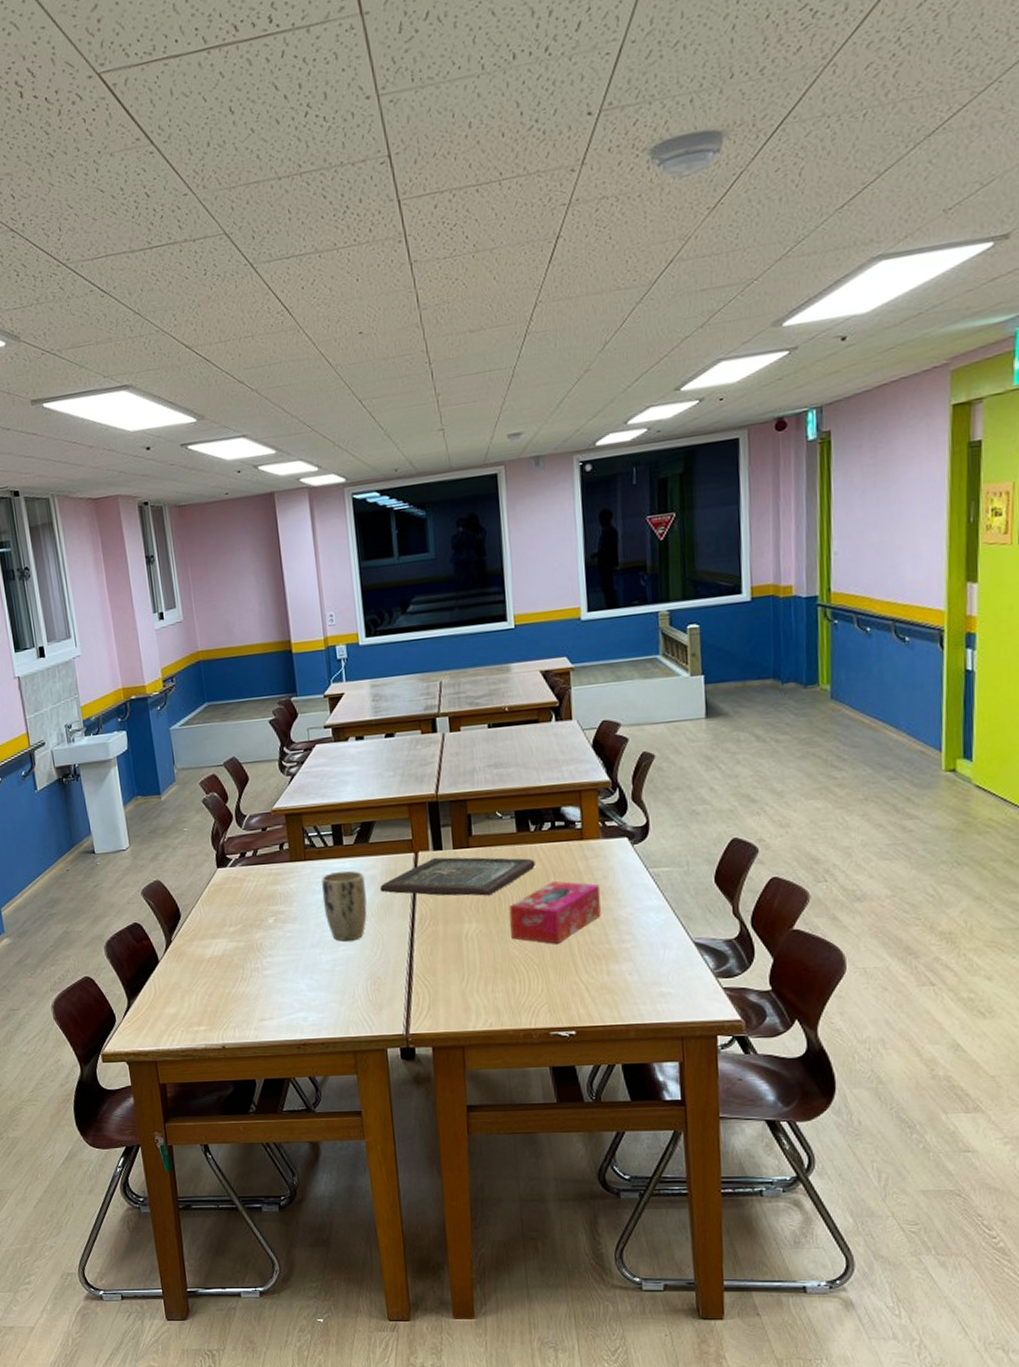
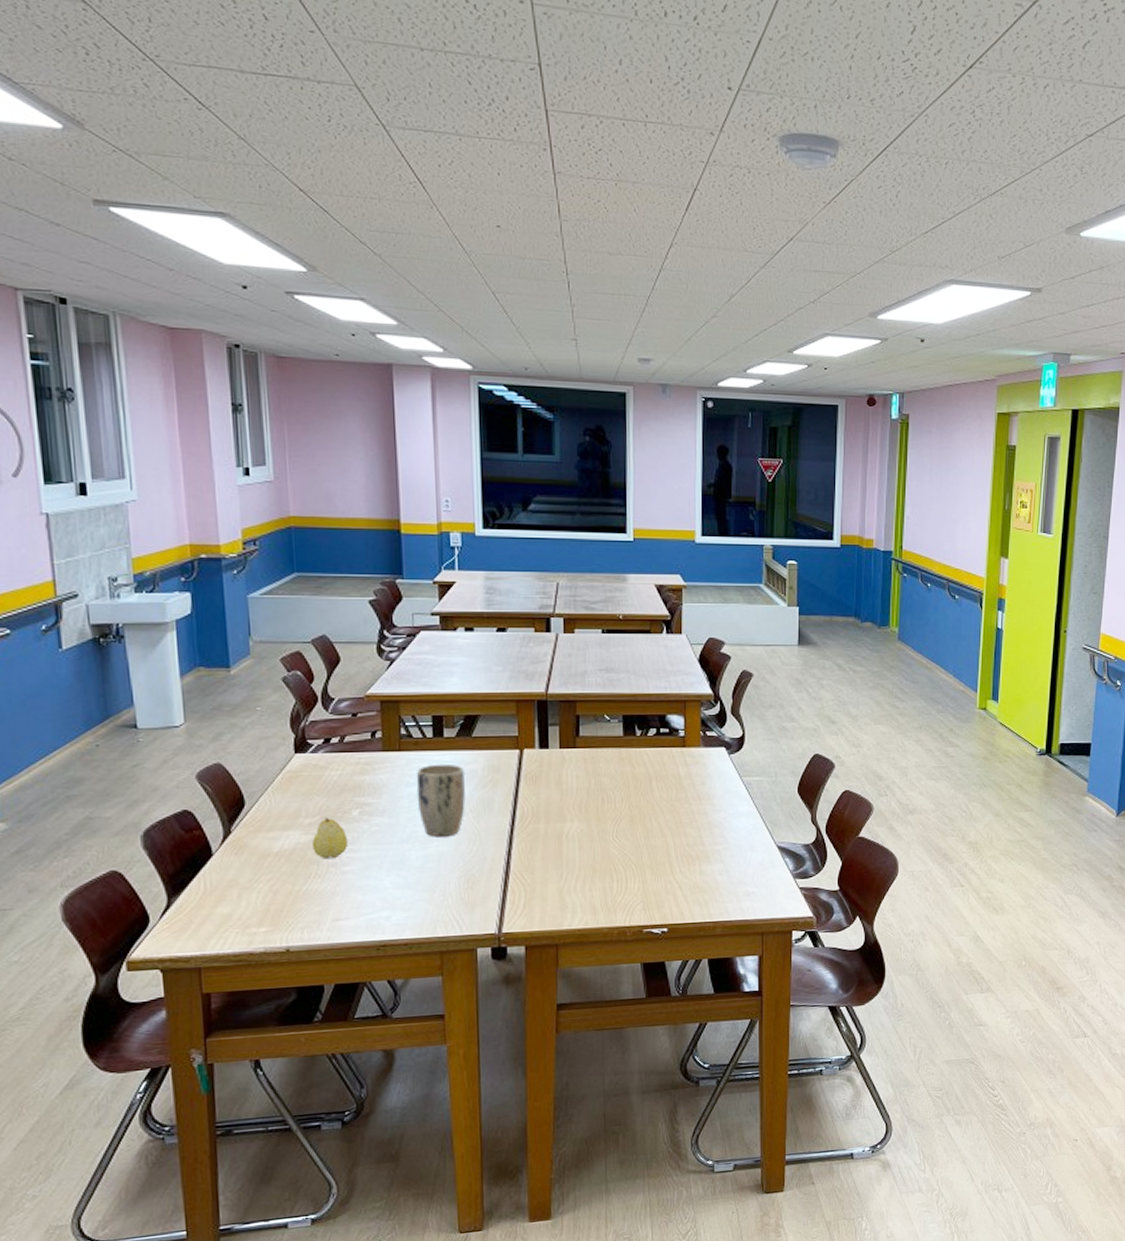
fruit: none [236,925,267,963] -> present [311,817,349,858]
board game: present [379,857,536,896] -> none [480,755,639,796]
tissue box: present [509,880,601,944] -> none [611,784,698,845]

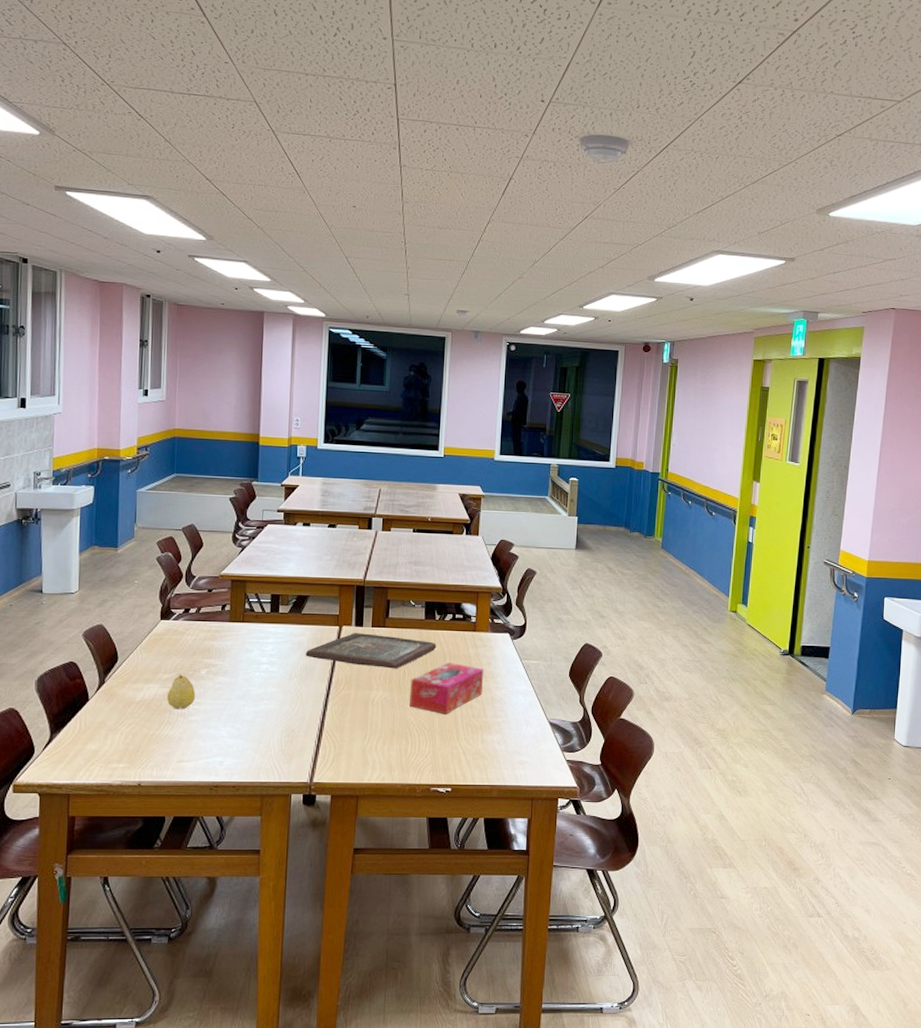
plant pot: present [416,764,466,837] -> none [253,635,293,697]
board game: none [480,755,639,796] -> present [305,632,436,669]
tissue box: none [611,784,698,845] -> present [410,662,484,714]

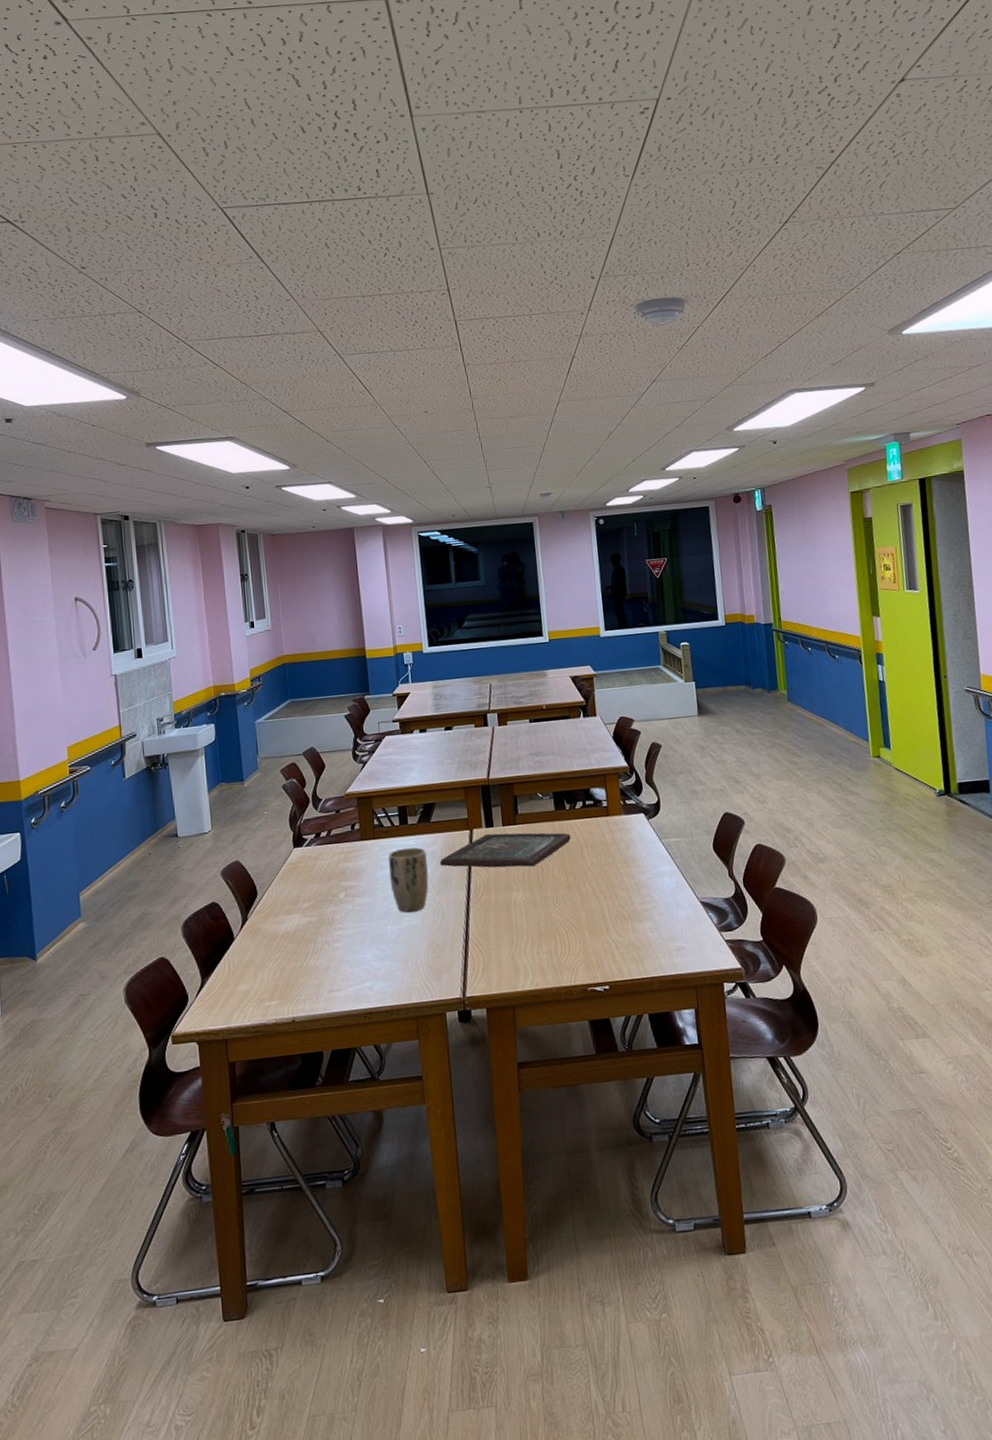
fruit: present [166,674,196,708] -> none [309,900,338,937]
plant pot: none [253,635,293,697] -> present [388,847,429,913]
tissue box: present [410,662,484,714] -> none [550,851,626,908]

